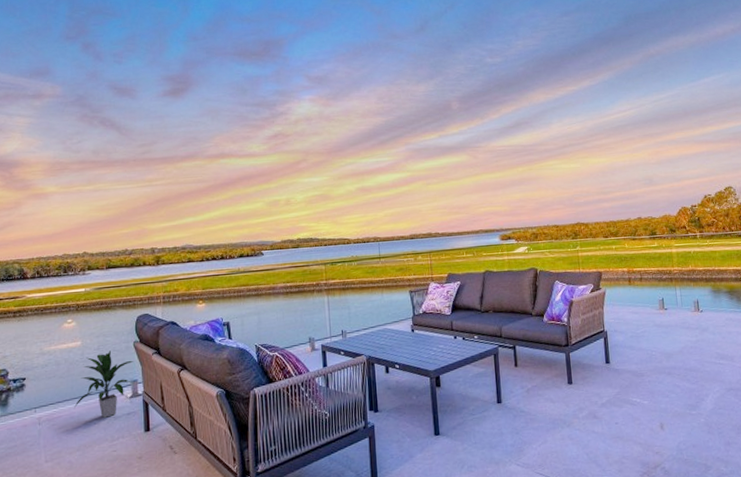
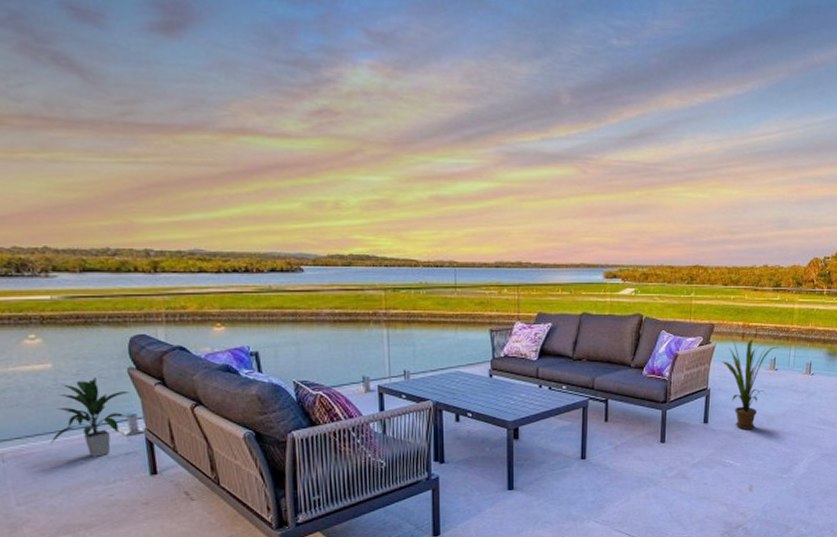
house plant: none [615,277,665,368] -> present [723,331,779,430]

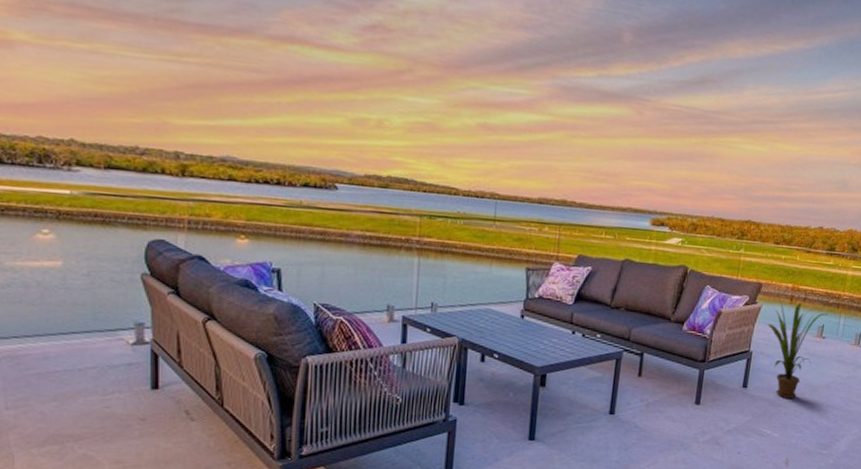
indoor plant: present [50,377,130,457] -> none [50,280,141,365]

